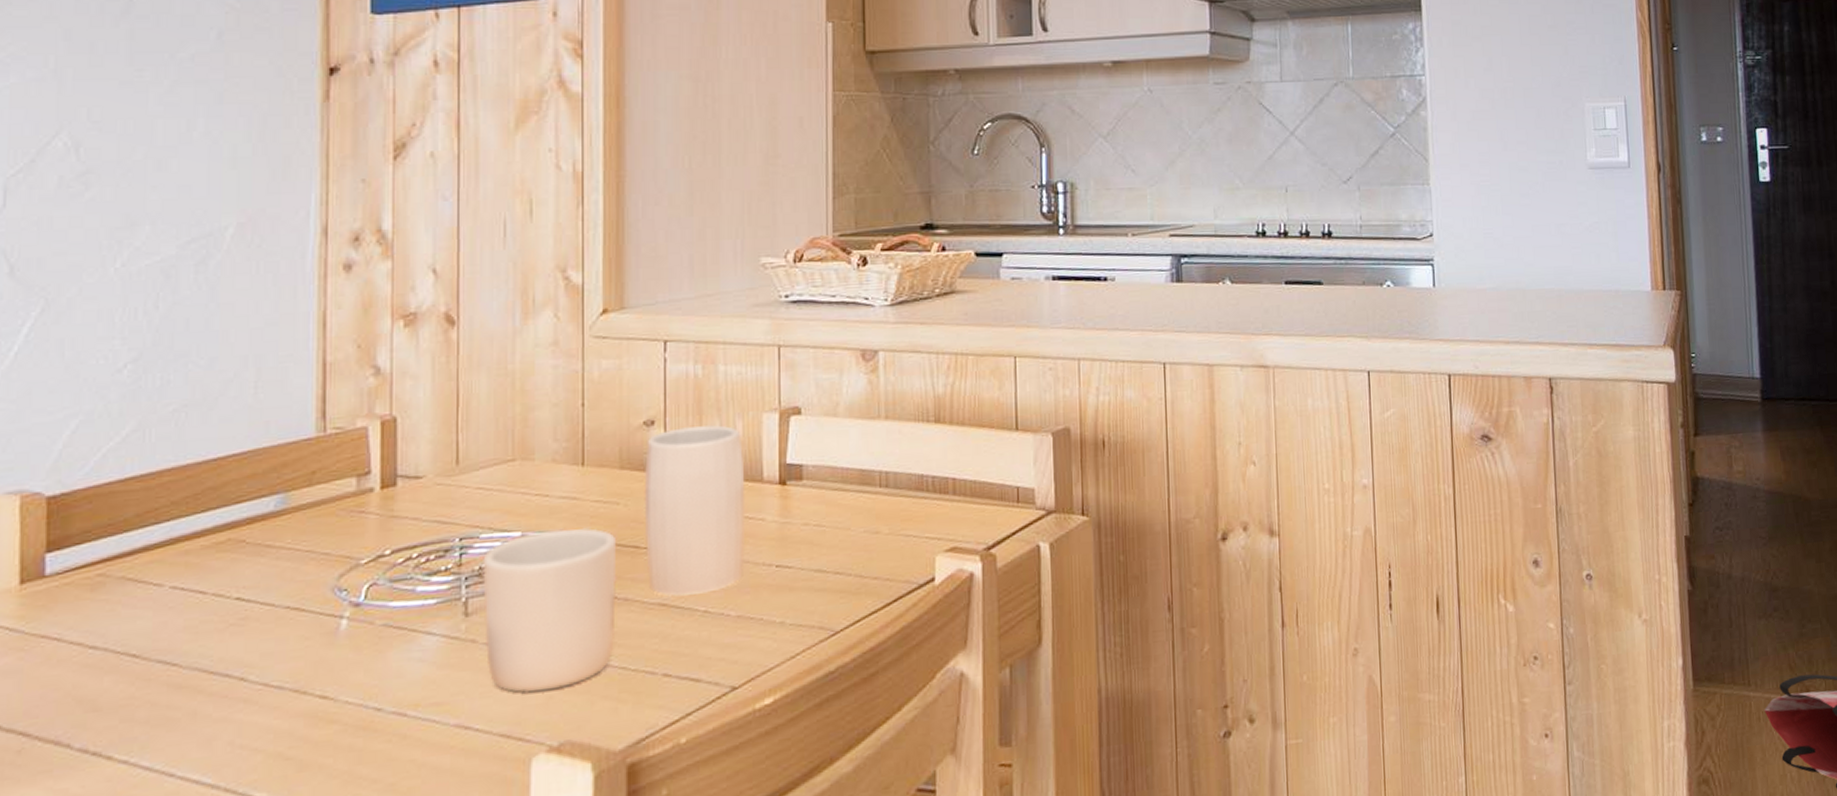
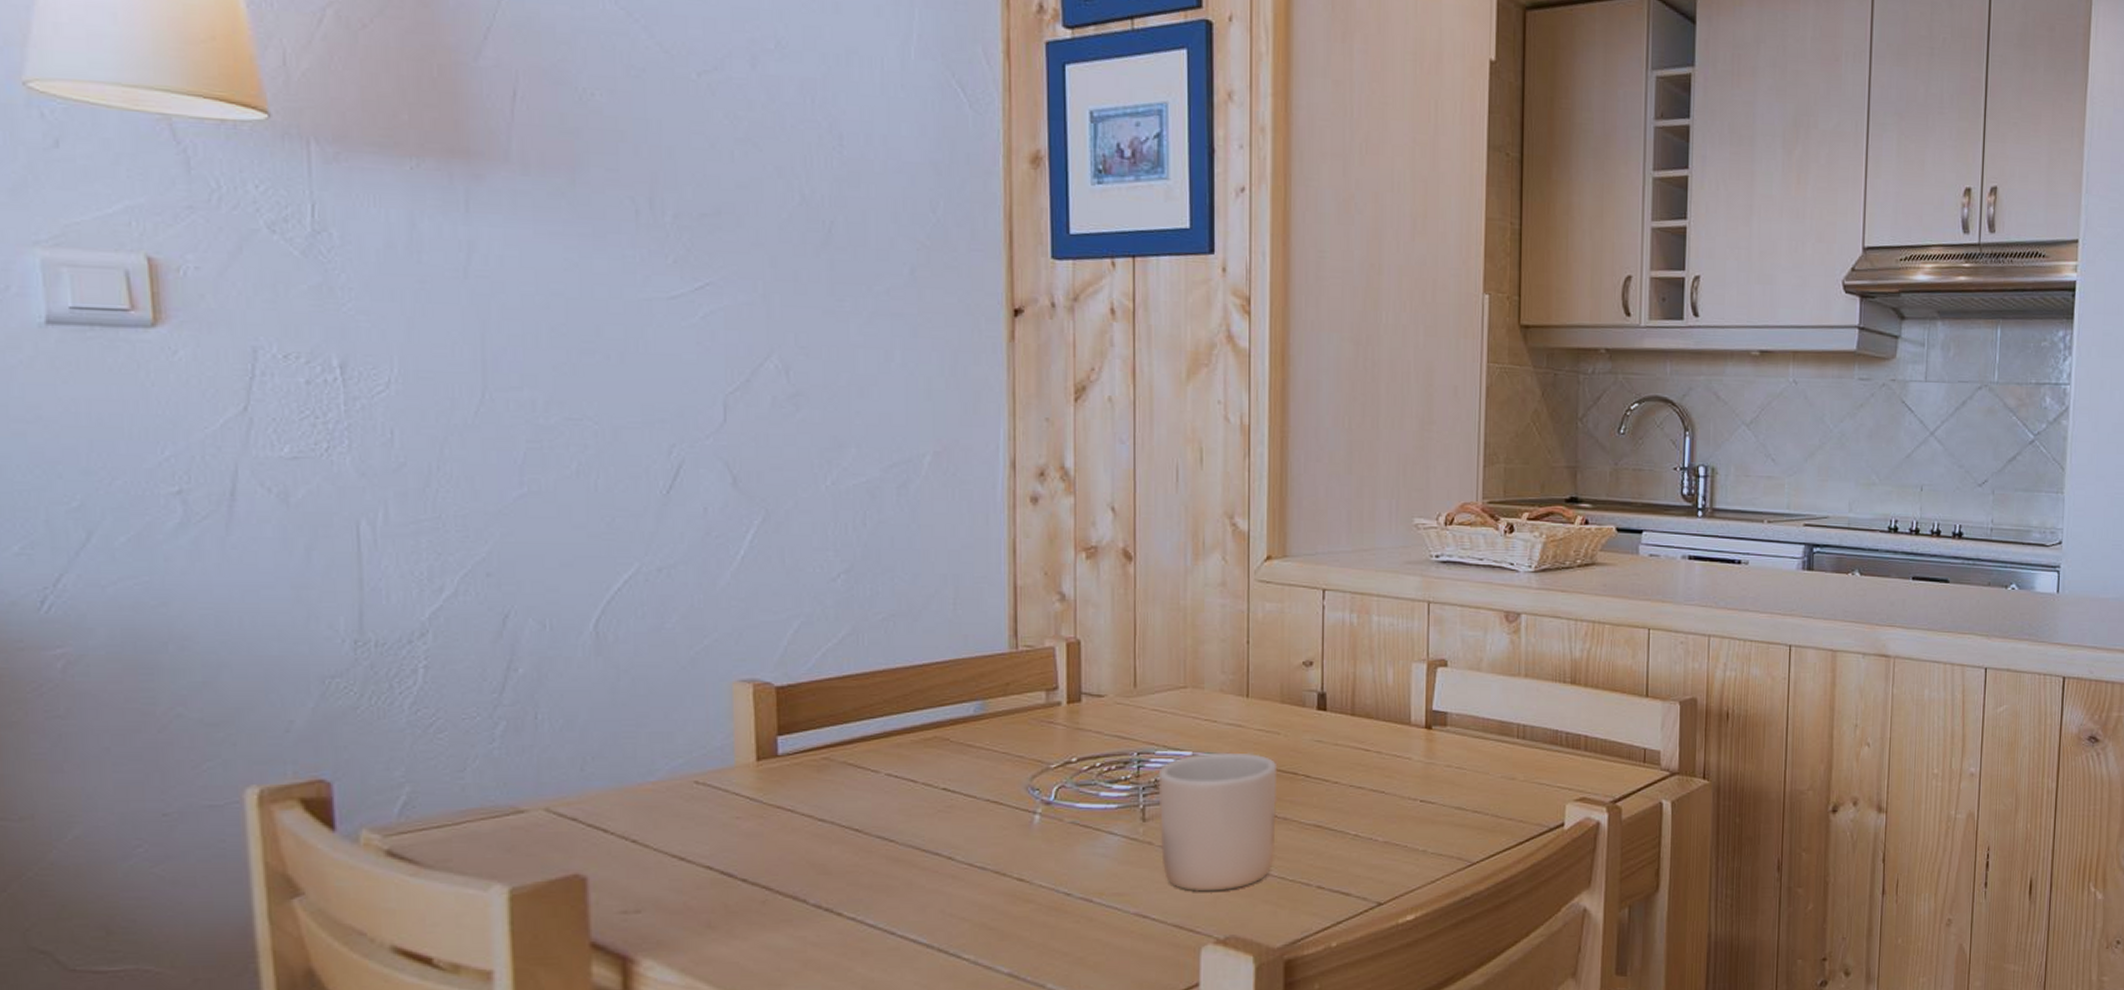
cup: present [643,424,746,596] -> none [1302,669,1394,820]

